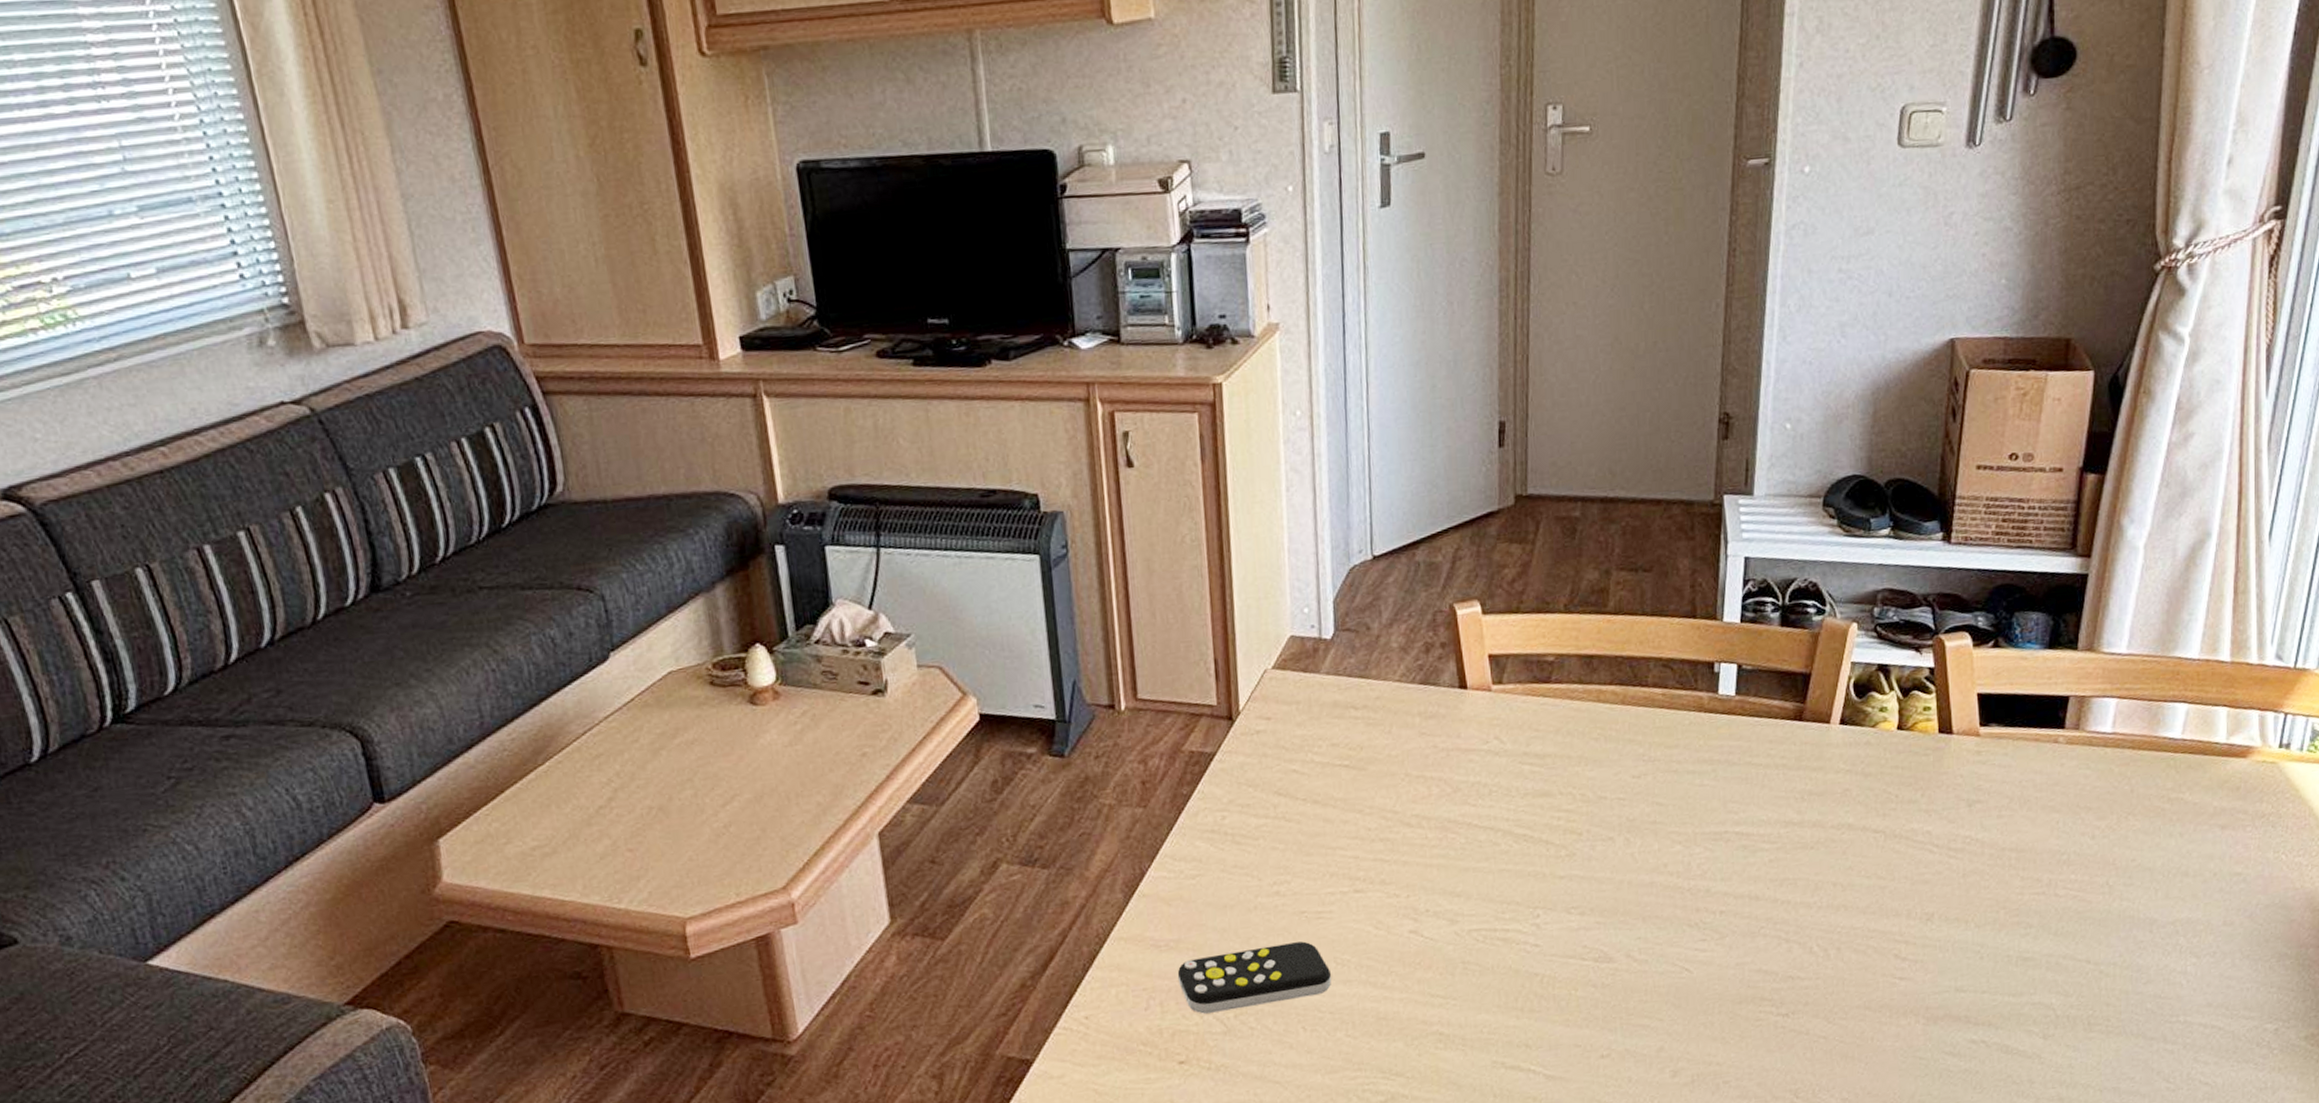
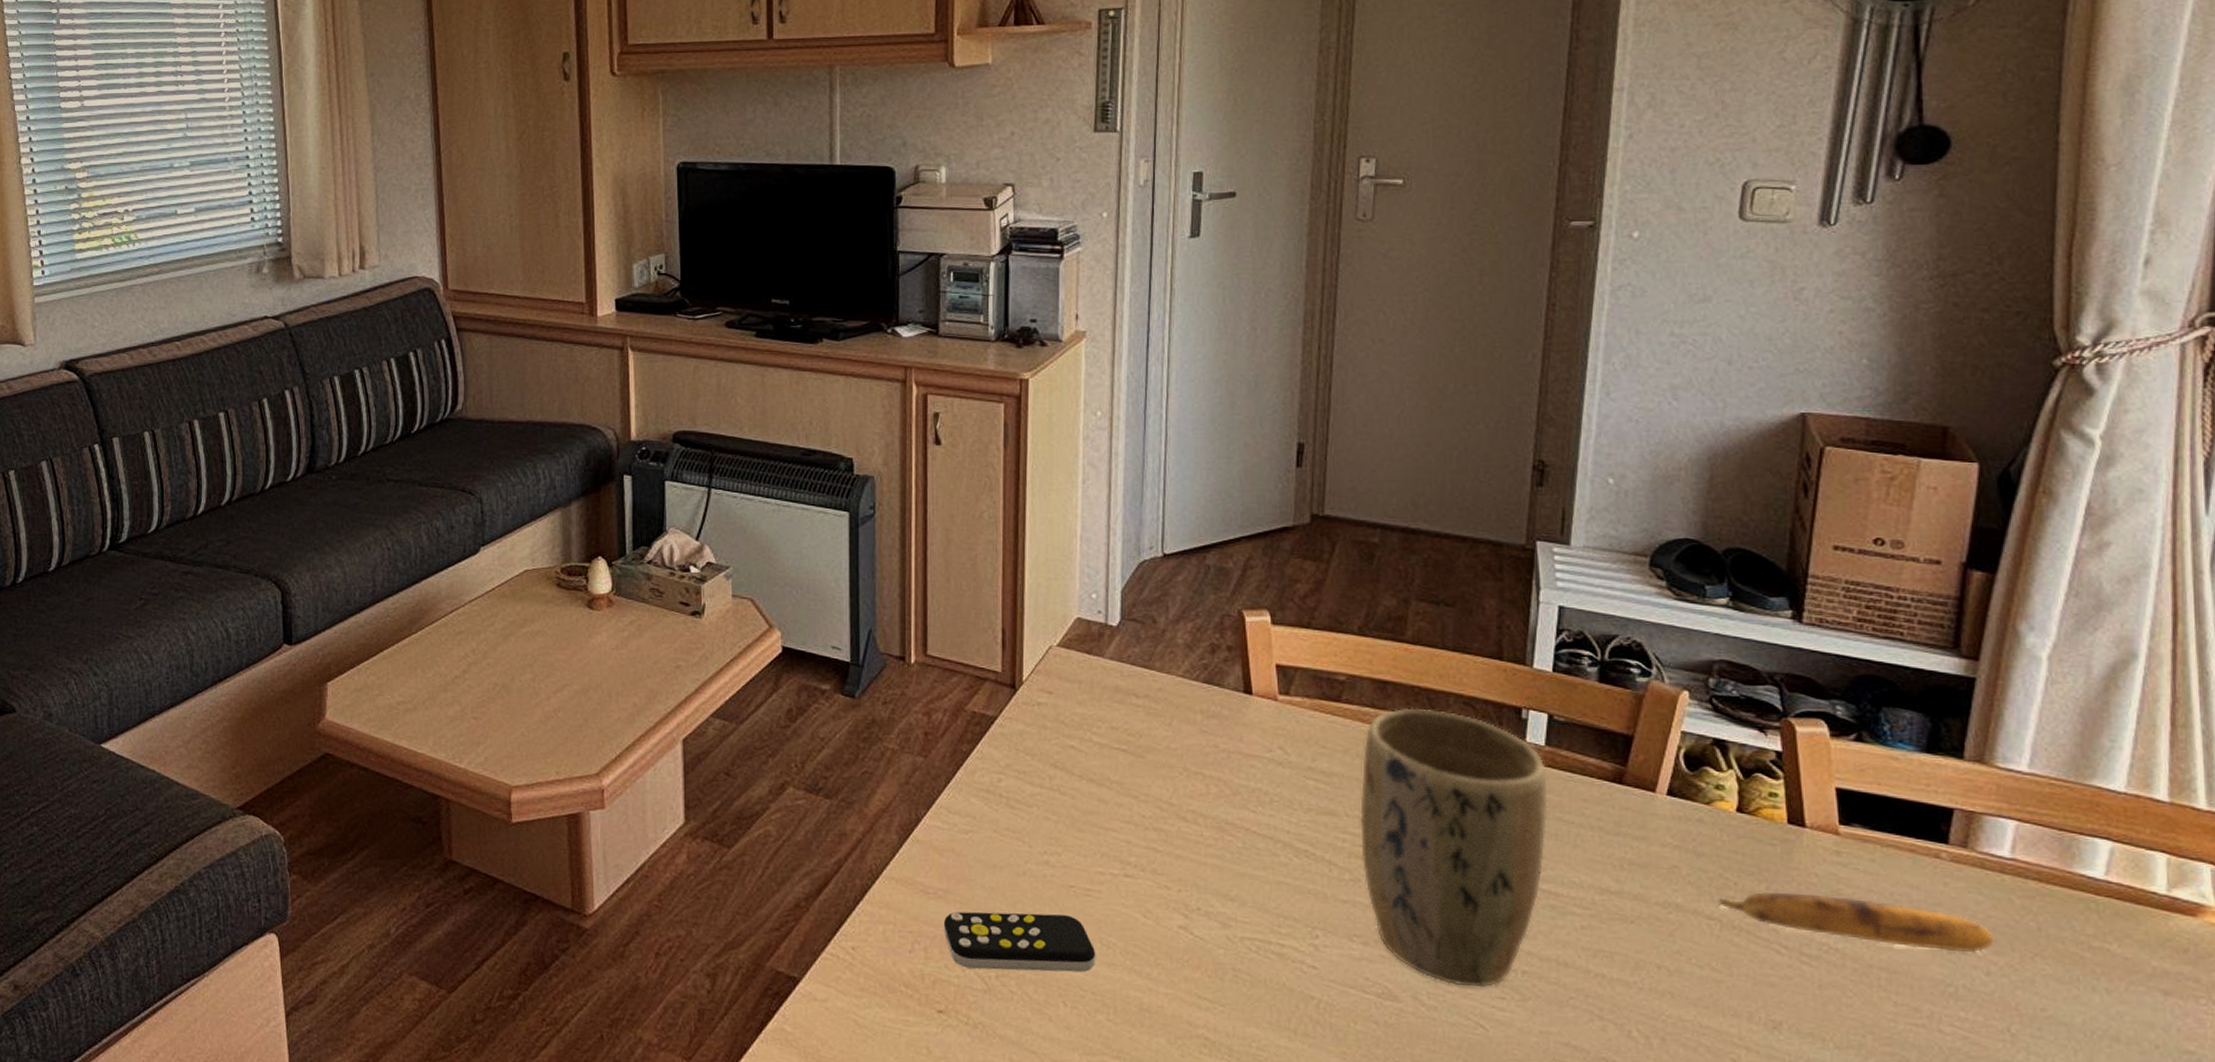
plant pot: none [1572,676,1739,937] -> present [1360,708,1548,988]
banana: none [1883,789,2098,829] -> present [1718,891,1995,953]

